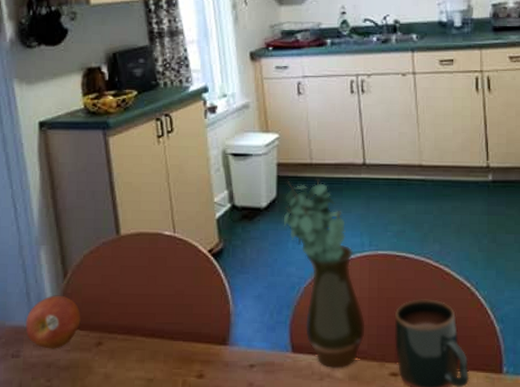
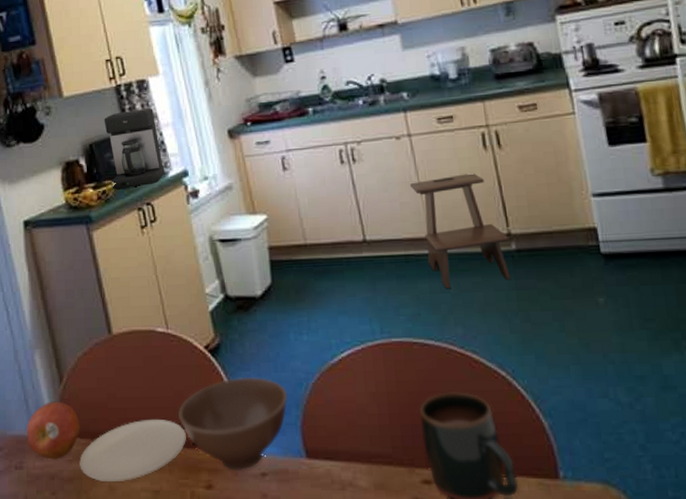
plate: none [77,314,183,371] -> present [79,418,186,483]
coffee maker: none [129,24,186,99] -> present [104,108,165,190]
bowl: none [178,279,281,362] -> present [178,376,288,470]
vase: present [283,178,365,368] -> none [280,260,388,475]
step stool: none [409,111,487,211] -> present [409,173,512,290]

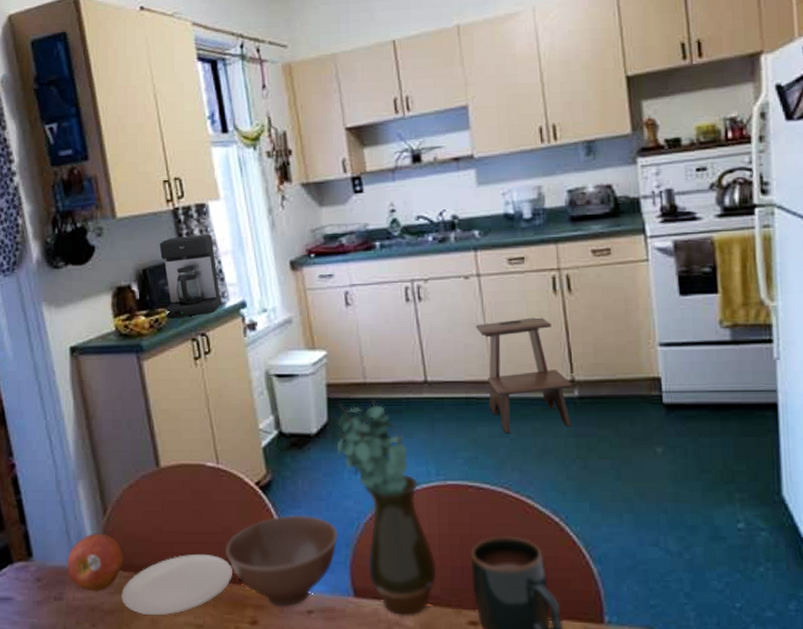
vase: none [280,260,388,475] -> present [336,399,437,615]

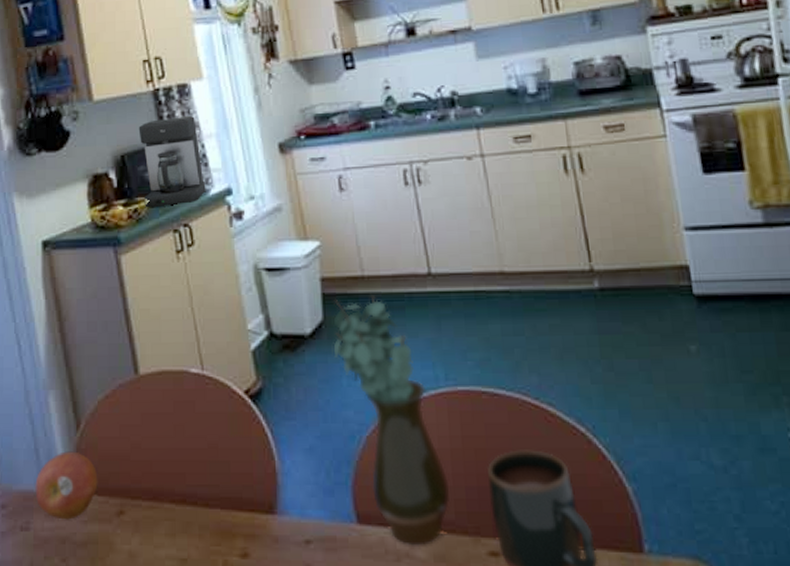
plate: present [121,553,233,616] -> none [96,474,220,549]
bowl: present [226,514,339,607] -> none [212,427,338,536]
step stool: present [475,317,572,434] -> none [481,200,594,332]

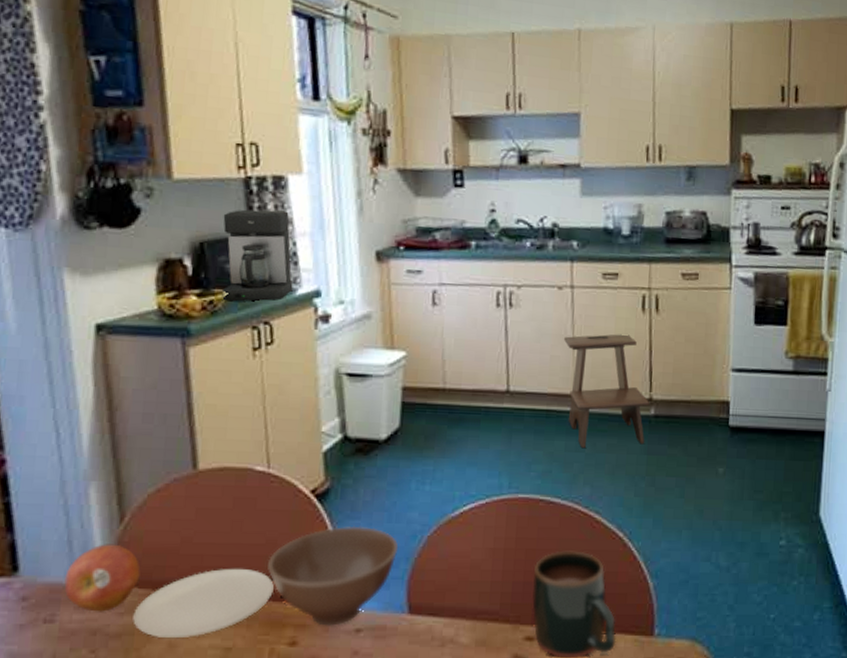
plate: none [96,474,220,549] -> present [133,568,274,639]
bowl: none [212,427,338,536] -> present [268,525,399,626]
vase: present [333,295,451,545] -> none [406,406,499,632]
step stool: none [481,200,594,332] -> present [563,334,649,449]

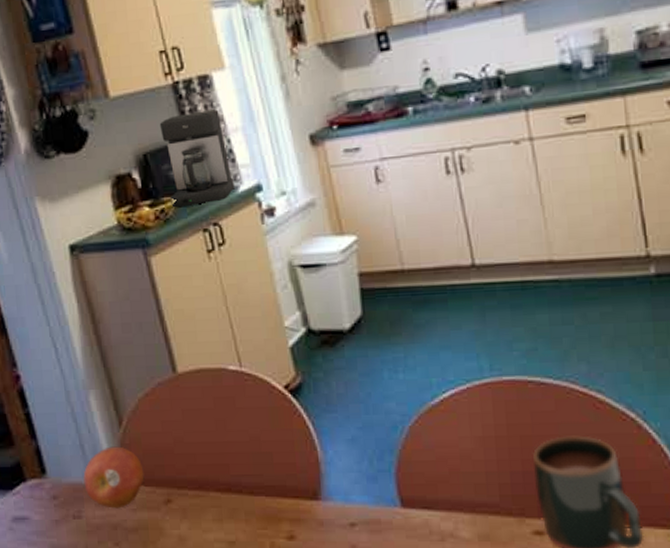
plate: present [133,568,274,639] -> none [144,465,265,533]
bowl: present [268,525,399,626] -> none [255,419,381,520]
step stool: present [563,334,649,449] -> none [529,184,648,321]

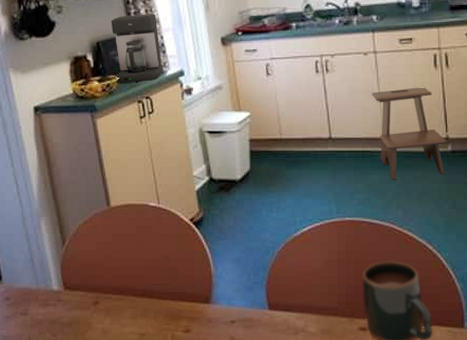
fruit: present [83,446,144,509] -> none [31,260,79,308]
step stool: none [529,184,648,321] -> present [371,87,446,180]

